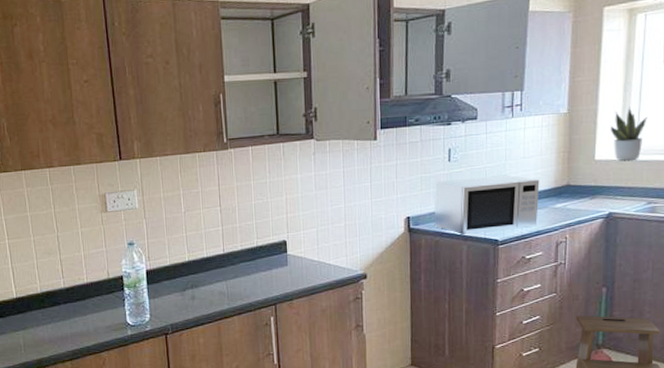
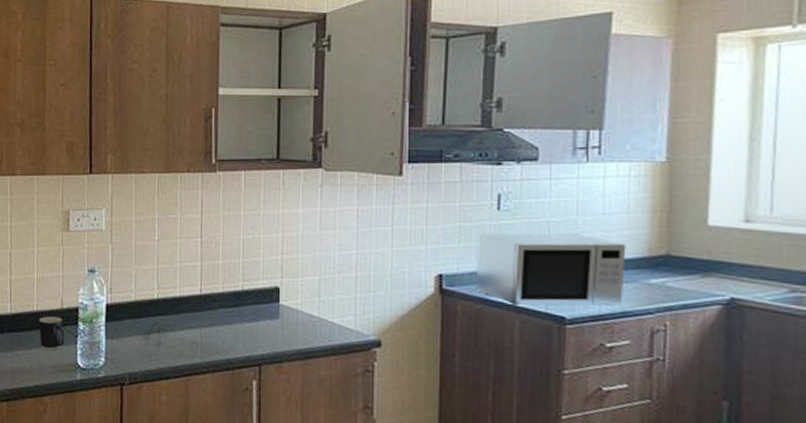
mug: none [89,285,114,315] -> present [38,316,65,351]
potted plant: present [610,106,647,161] -> none [729,159,787,231]

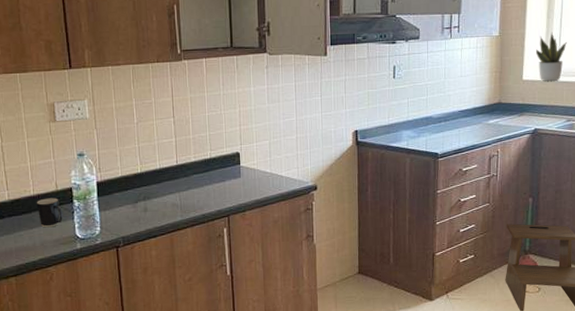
microwave: present [475,233,626,306] -> none [380,92,475,149]
potted plant: none [729,159,787,231] -> present [535,31,567,81]

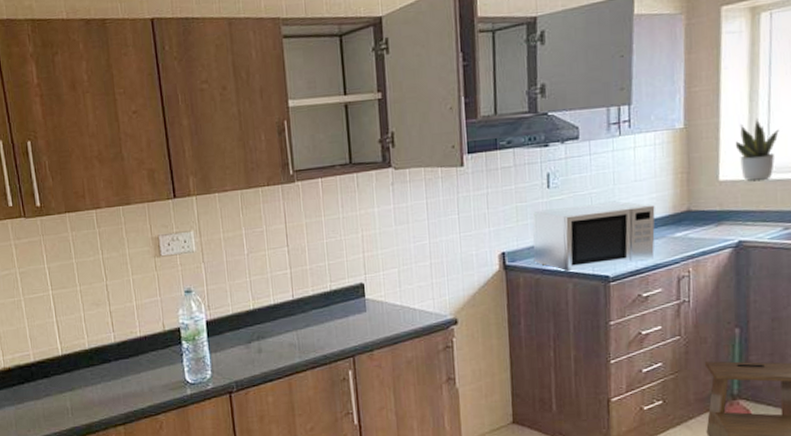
mug: present [36,198,63,228] -> none [143,339,171,372]
microwave: none [380,92,475,149] -> present [532,201,655,272]

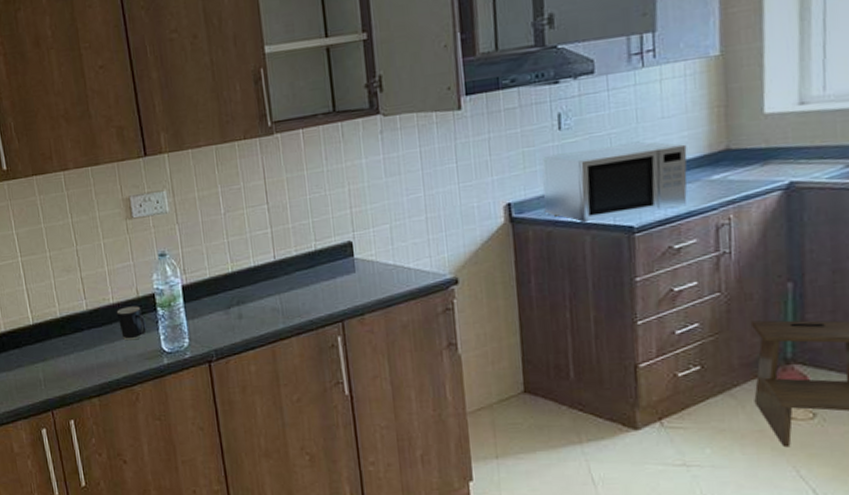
mug: none [143,339,171,372] -> present [116,306,146,341]
potted plant: present [735,117,779,181] -> none [783,39,838,113]

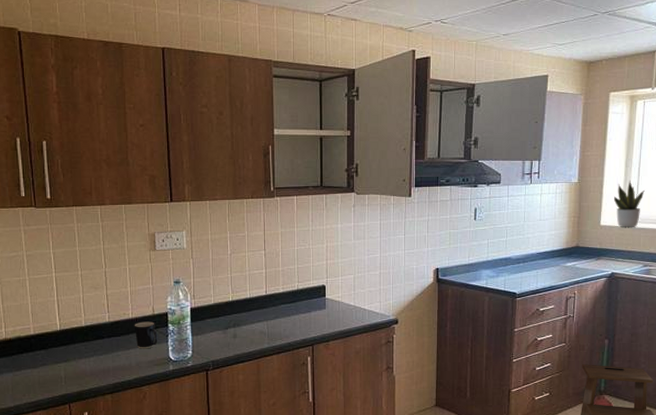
microwave: present [542,141,688,223] -> none [460,234,553,287]
potted plant: none [783,39,838,113] -> present [613,180,645,227]

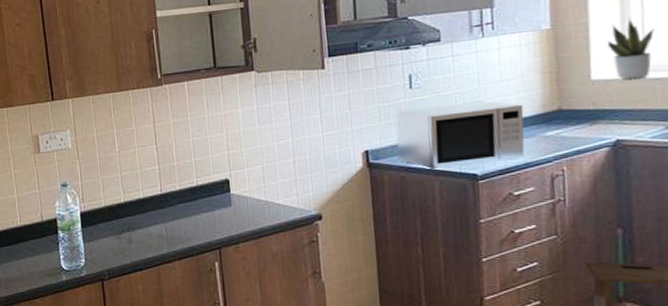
mug: present [134,321,158,349] -> none [23,228,48,259]
microwave: none [460,234,553,287] -> present [395,100,525,170]

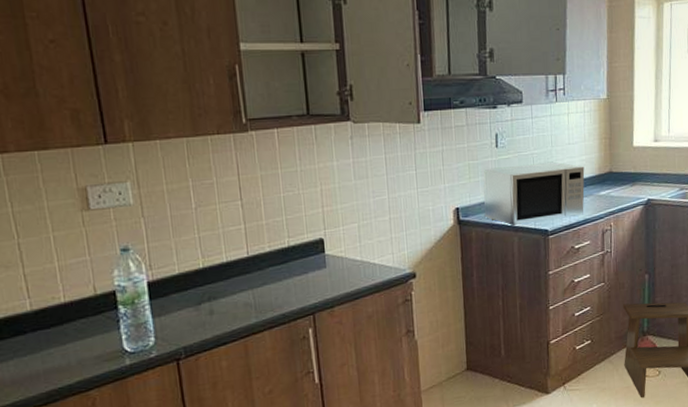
potted plant: present [607,17,655,80] -> none [645,93,677,147]

